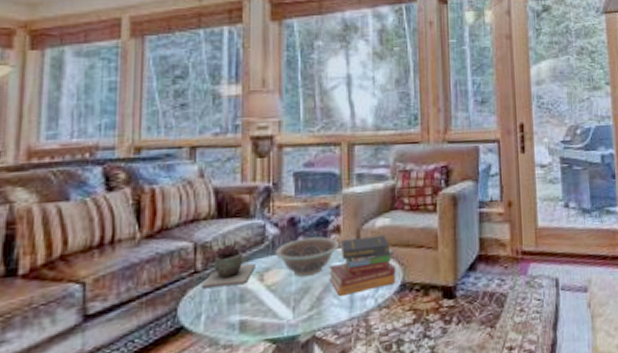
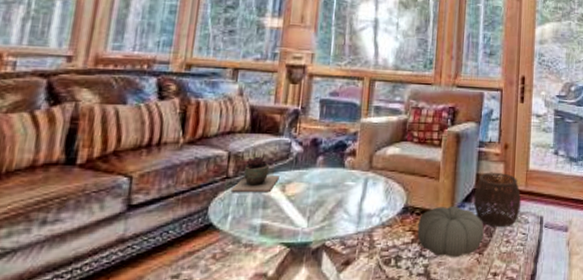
decorative bowl: present [275,236,340,277] -> none [297,158,354,191]
books: present [329,235,396,296] -> none [342,162,401,211]
pouf: none [418,277,494,335] -> present [417,207,484,257]
woven basket: none [478,233,533,296] -> present [473,172,522,228]

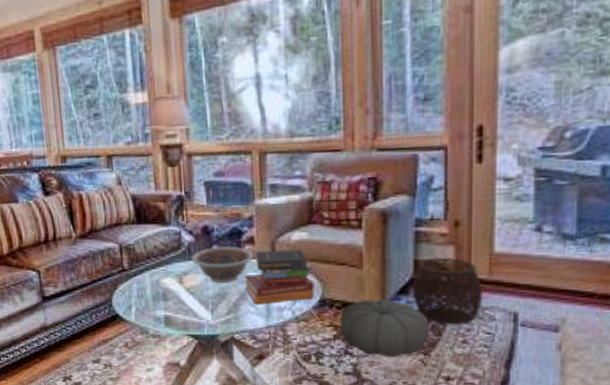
succulent plant: present [232,156,279,193] -> none [130,247,175,285]
decorative bowl: none [297,158,354,191] -> present [191,247,254,283]
books: none [342,162,401,211] -> present [244,249,315,304]

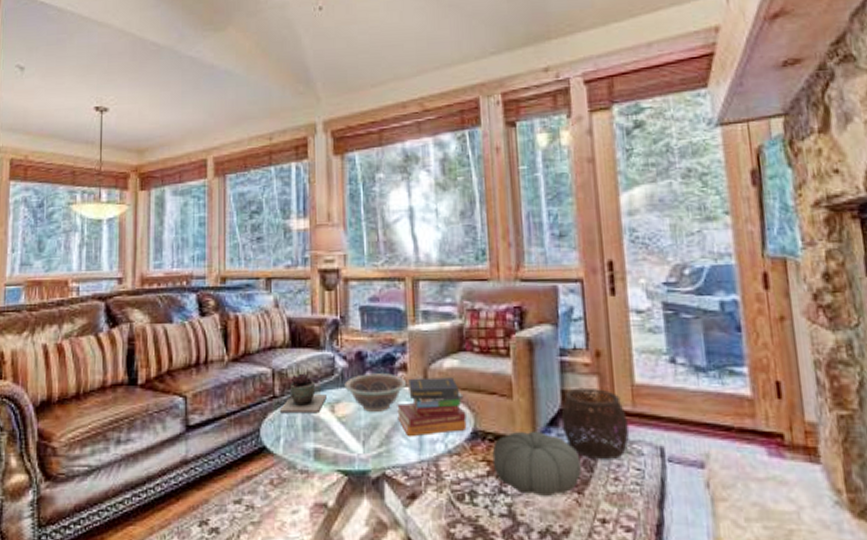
succulent plant: none [130,247,175,285] -> present [280,373,327,414]

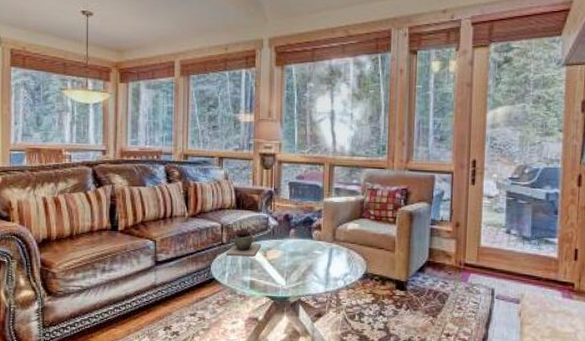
decorative bowl: present [344,373,407,412] -> none [275,230,320,257]
books: present [397,377,467,436] -> none [312,235,361,275]
pouf: present [492,432,582,496] -> none [376,275,437,318]
woven basket: present [561,387,630,460] -> none [427,247,473,296]

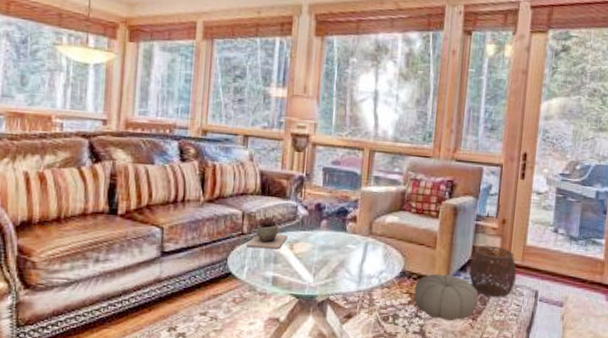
pouf: none [376,275,437,318] -> present [413,274,478,321]
woven basket: none [427,247,473,296] -> present [469,245,517,298]

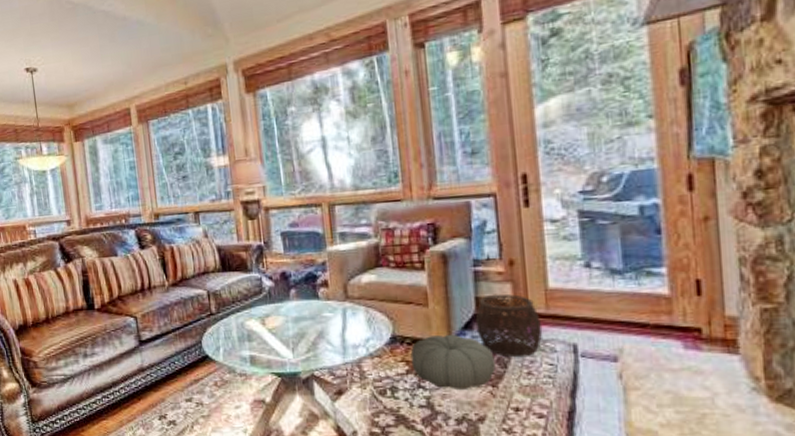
succulent plant: present [247,216,288,250] -> none [218,293,257,328]

